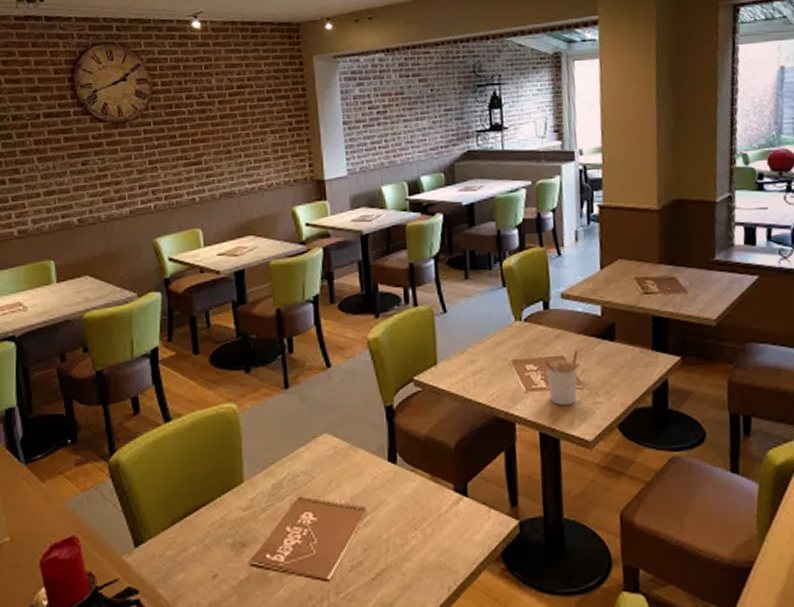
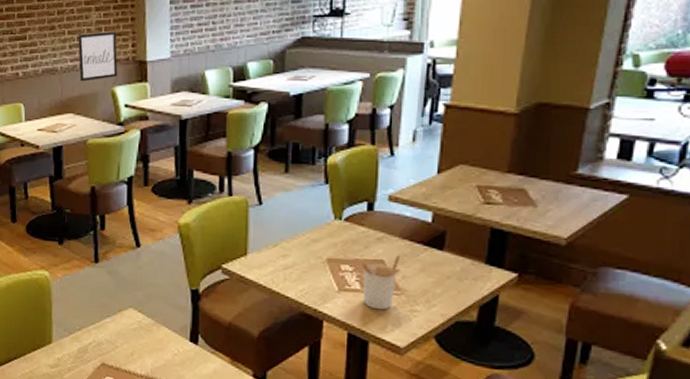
wall art: none [255,153,297,204] -> present [78,31,118,82]

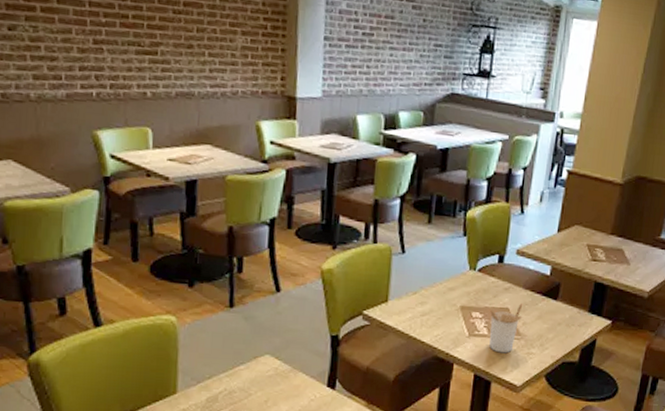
wall art: present [78,31,118,82] -> none [219,58,265,112]

